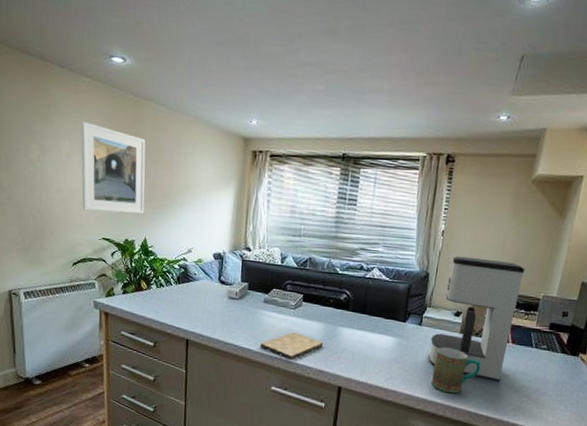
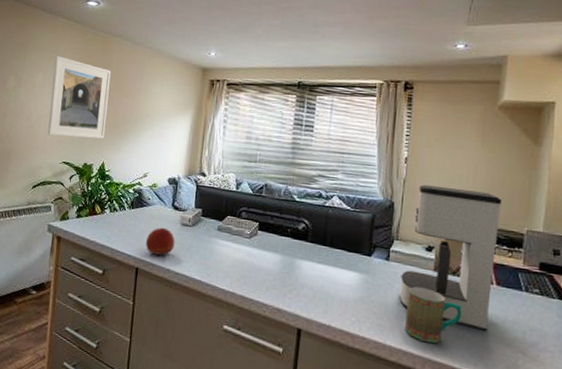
fruit: none [195,301,223,328] -> present [146,227,175,256]
cutting board: present [260,332,323,360] -> none [212,264,280,295]

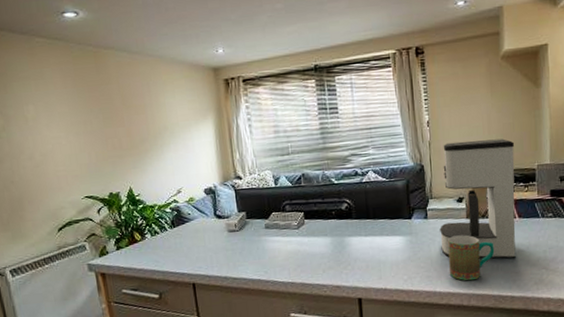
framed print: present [47,55,112,139] -> none [42,81,125,172]
fruit: present [146,227,175,256] -> none [196,238,227,268]

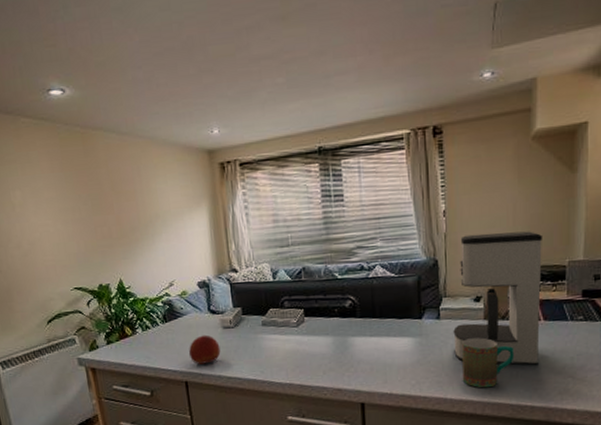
fruit: none [196,238,227,268] -> present [189,334,221,366]

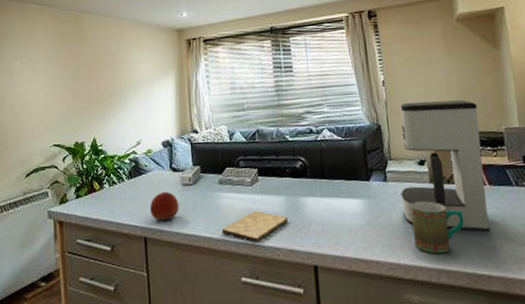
cutting board: none [266,352,335,383] -> present [222,211,288,243]

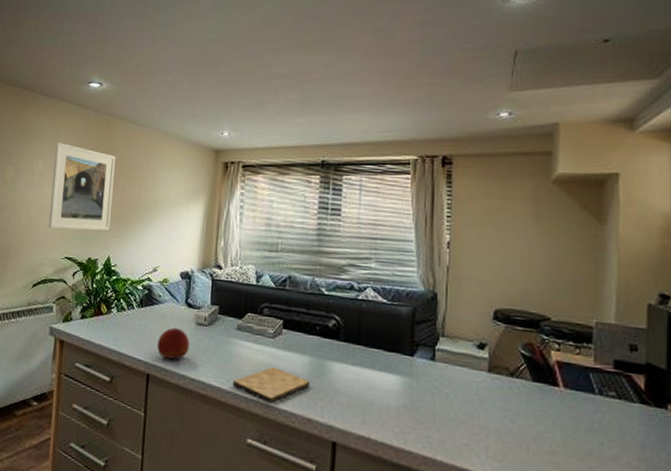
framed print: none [30,40,92,121] -> present [48,141,116,231]
coffee maker: present [400,100,490,232] -> none [449,271,565,444]
mug: present [410,201,465,254] -> none [457,390,525,458]

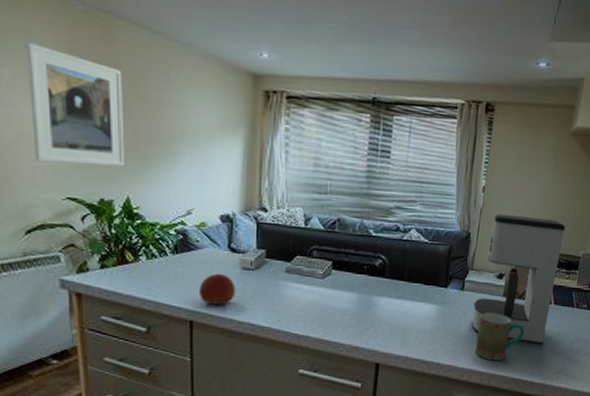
cutting board: present [232,367,310,403] -> none [283,305,357,337]
coffee maker: none [449,271,565,444] -> present [471,213,566,345]
mug: none [457,390,525,458] -> present [474,312,525,361]

